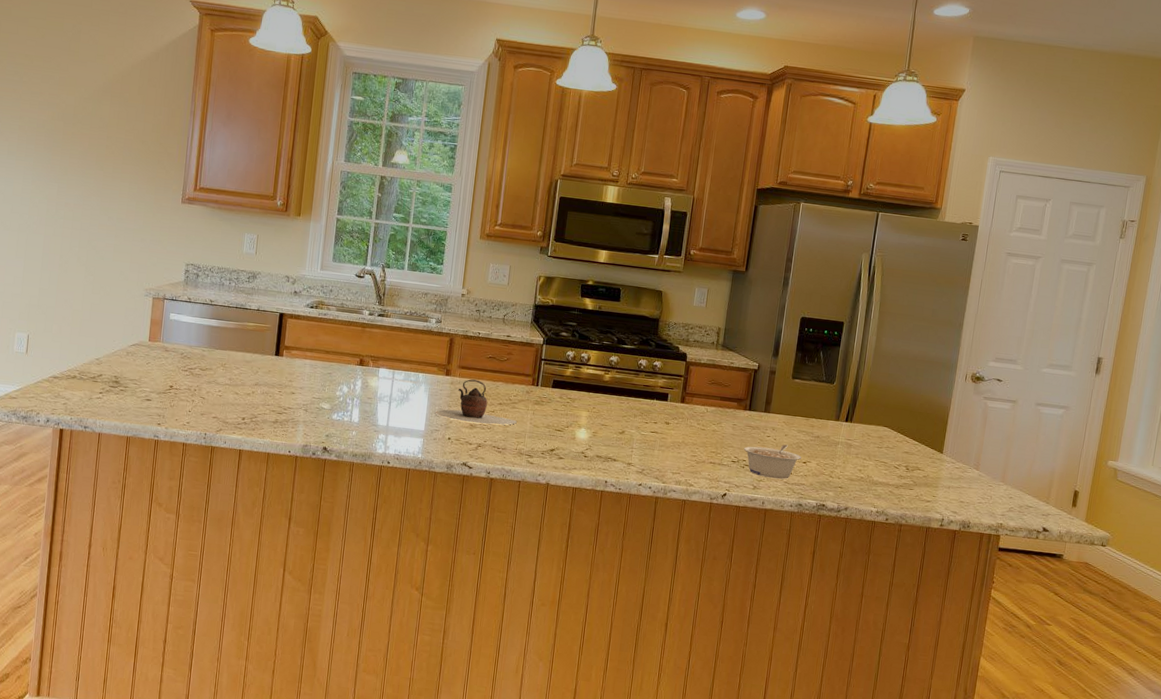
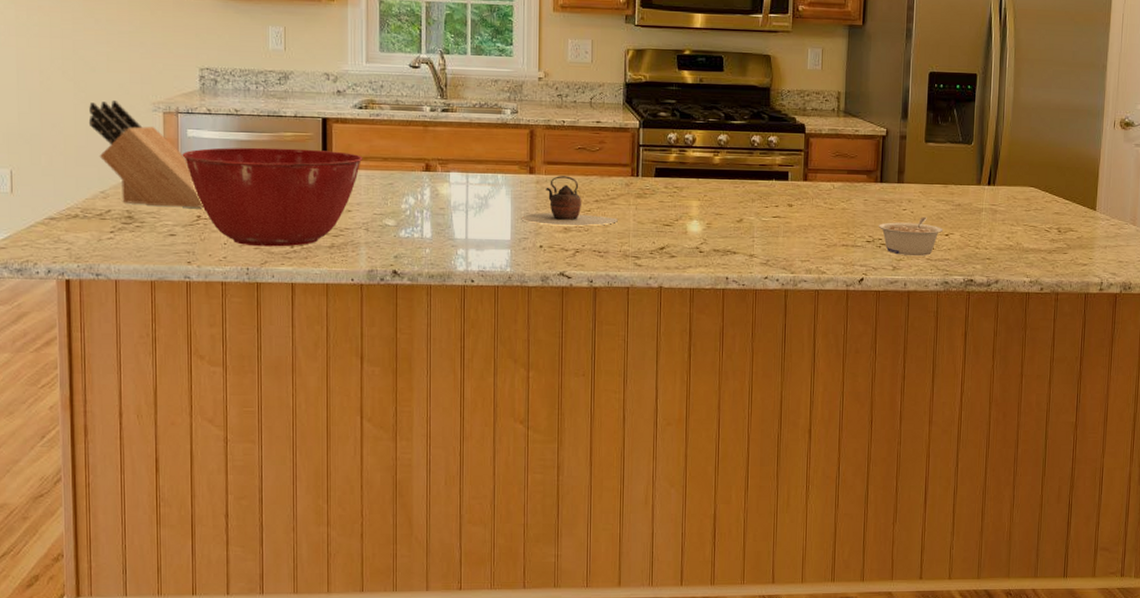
knife block: none [93,284,176,380] -> present [88,100,203,208]
mixing bowl: none [163,330,309,419] -> present [182,147,363,247]

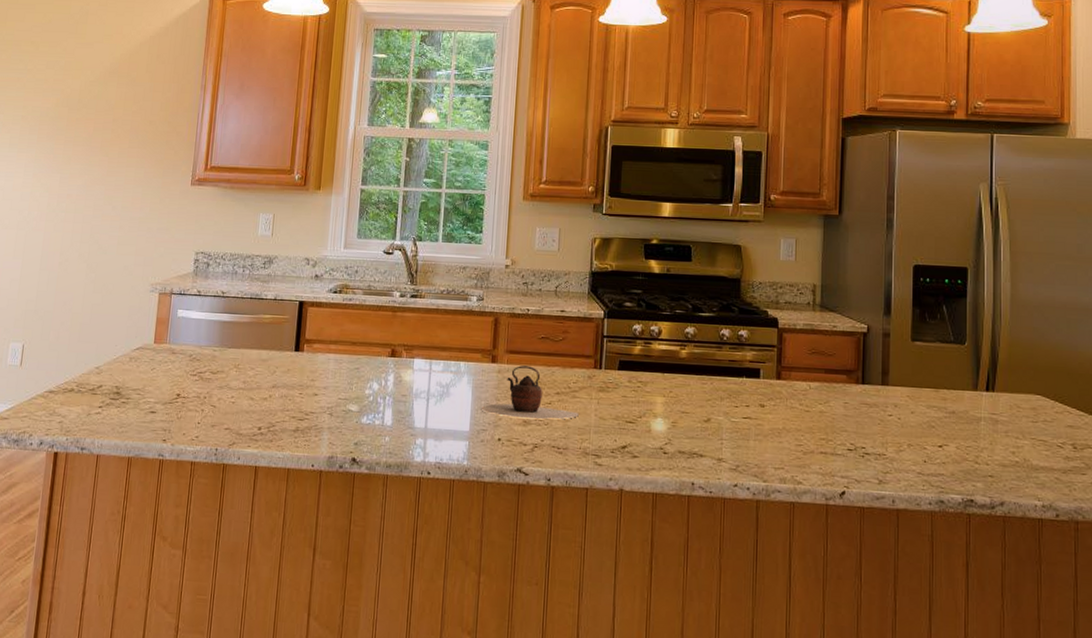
knife block: present [88,100,203,208] -> none [94,281,184,386]
mixing bowl: present [182,147,363,247] -> none [170,328,333,429]
legume: present [878,217,943,257] -> none [860,424,936,469]

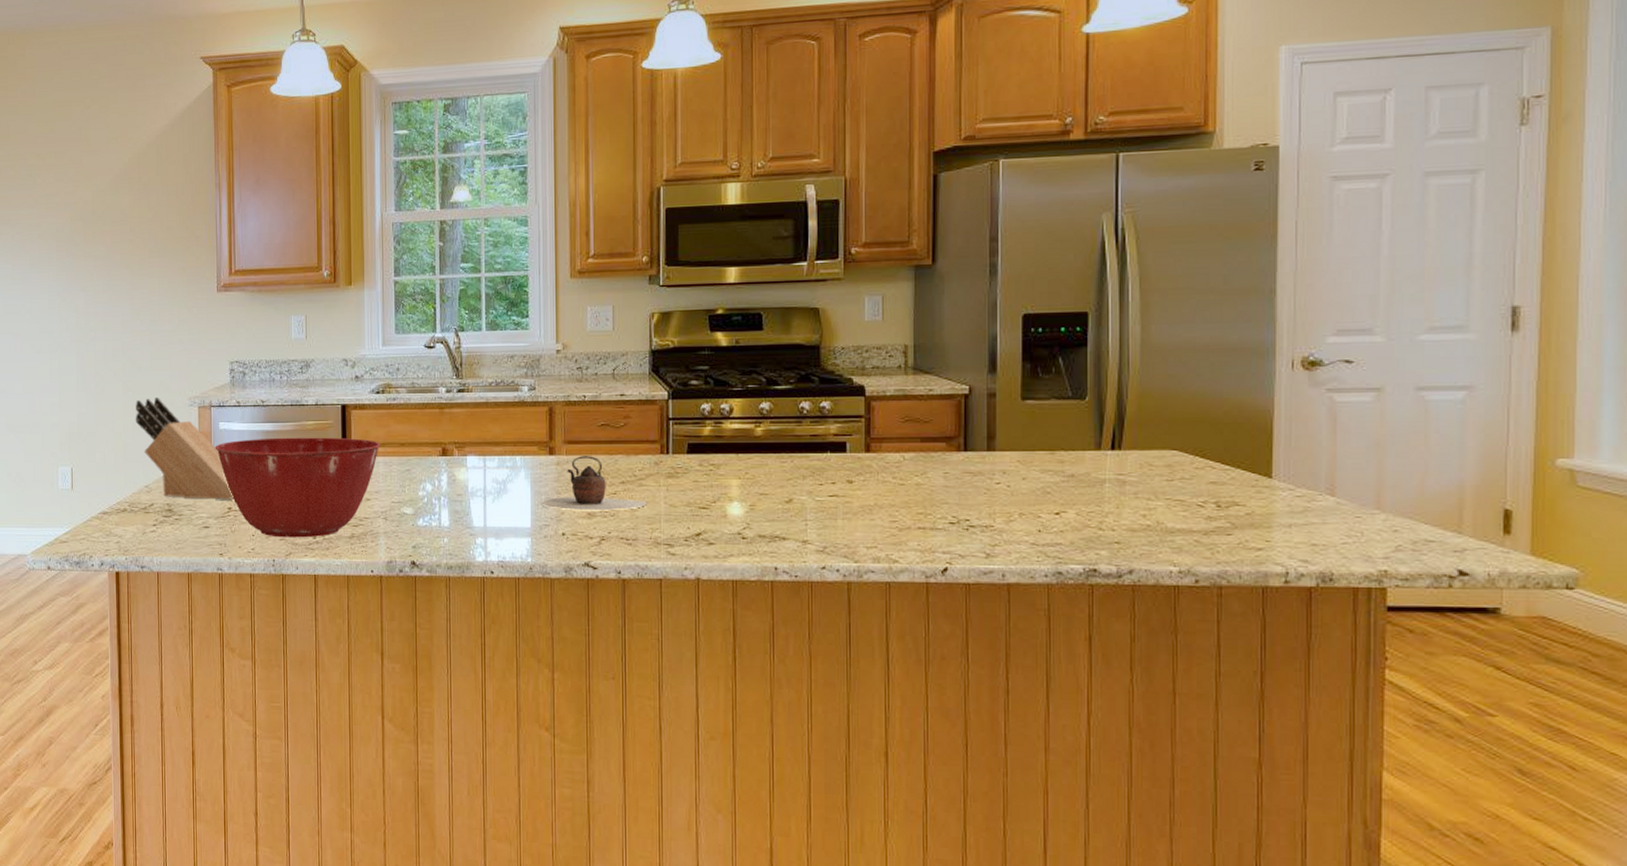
knife block: none [94,281,184,386] -> present [135,397,233,500]
mixing bowl: none [170,328,333,429] -> present [215,437,381,538]

